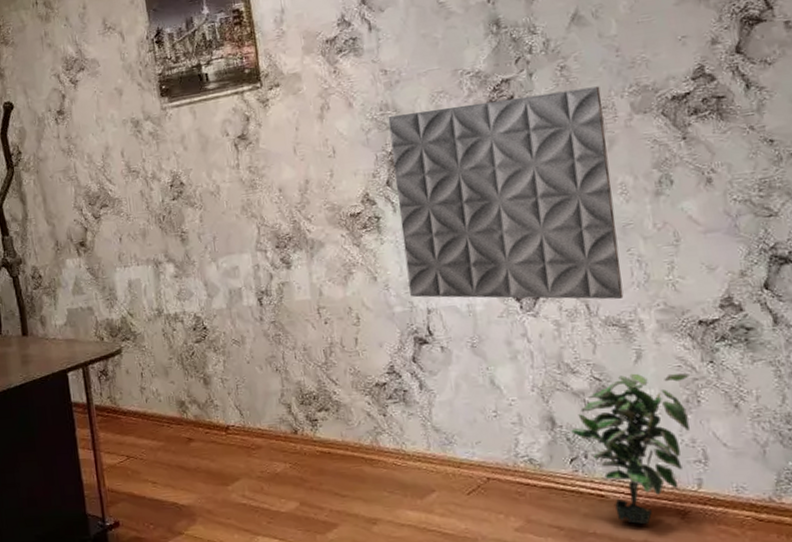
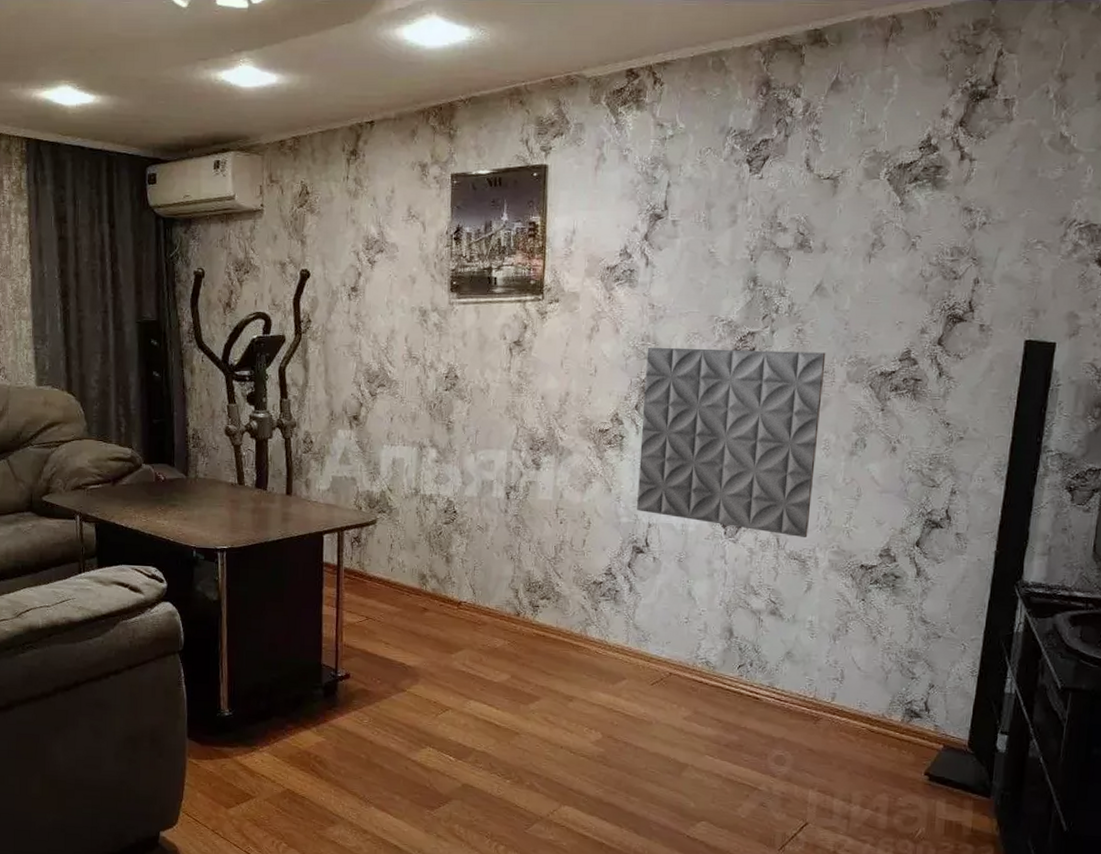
potted plant: present [571,373,690,525] -> none [744,601,844,725]

